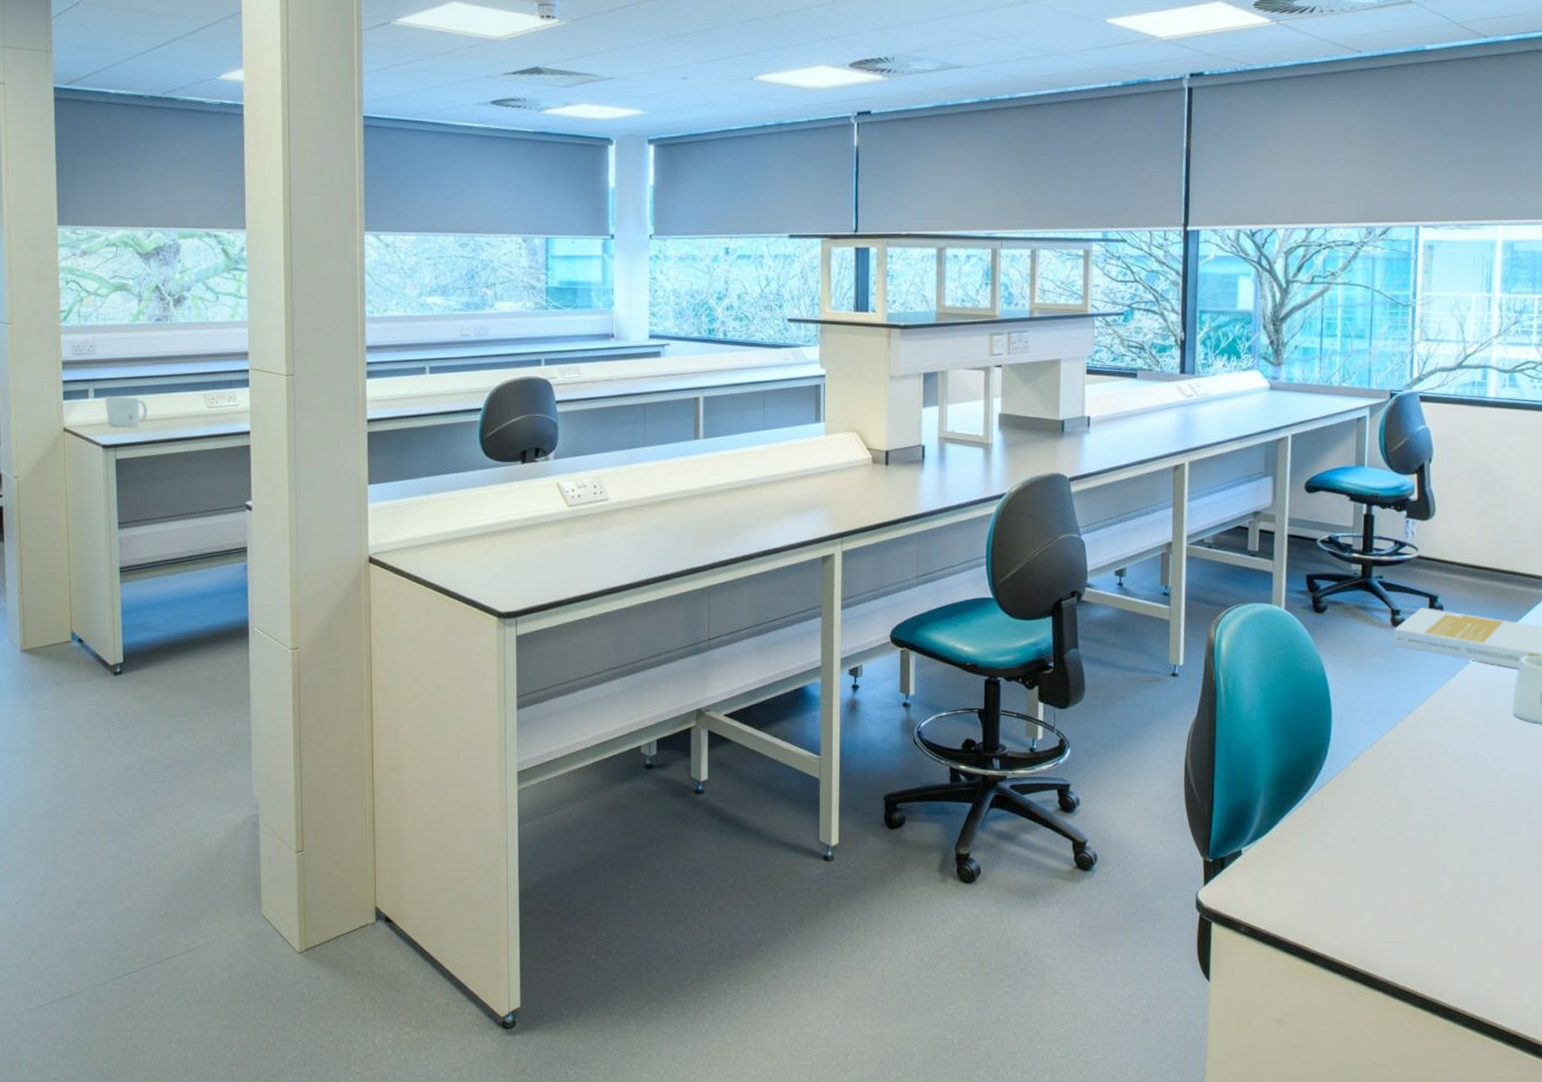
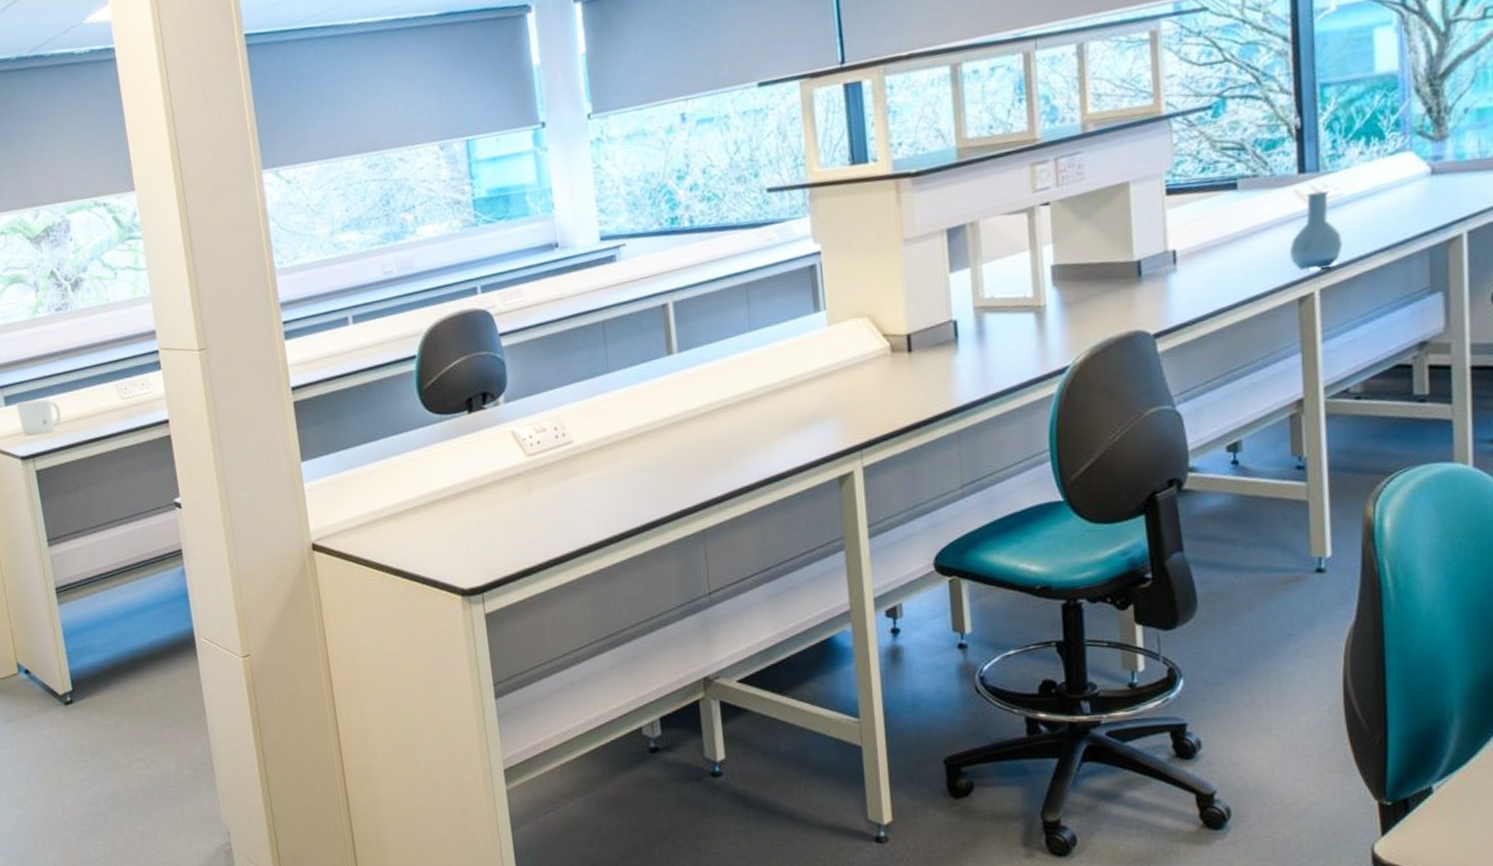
flask: none [1170,389,1208,447] -> present [1290,190,1344,271]

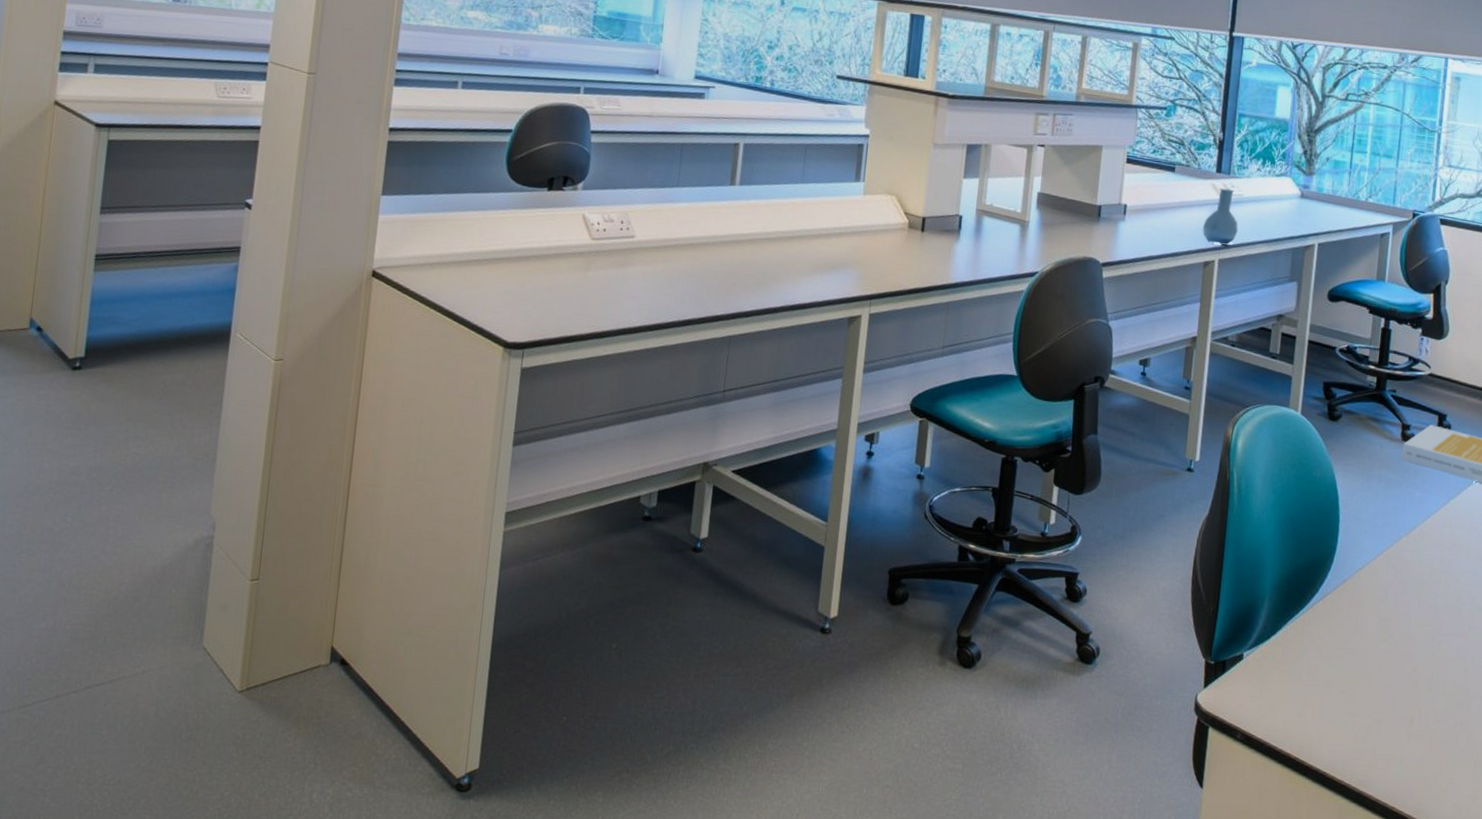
mug: present [16,398,62,437] -> none [104,73,151,110]

